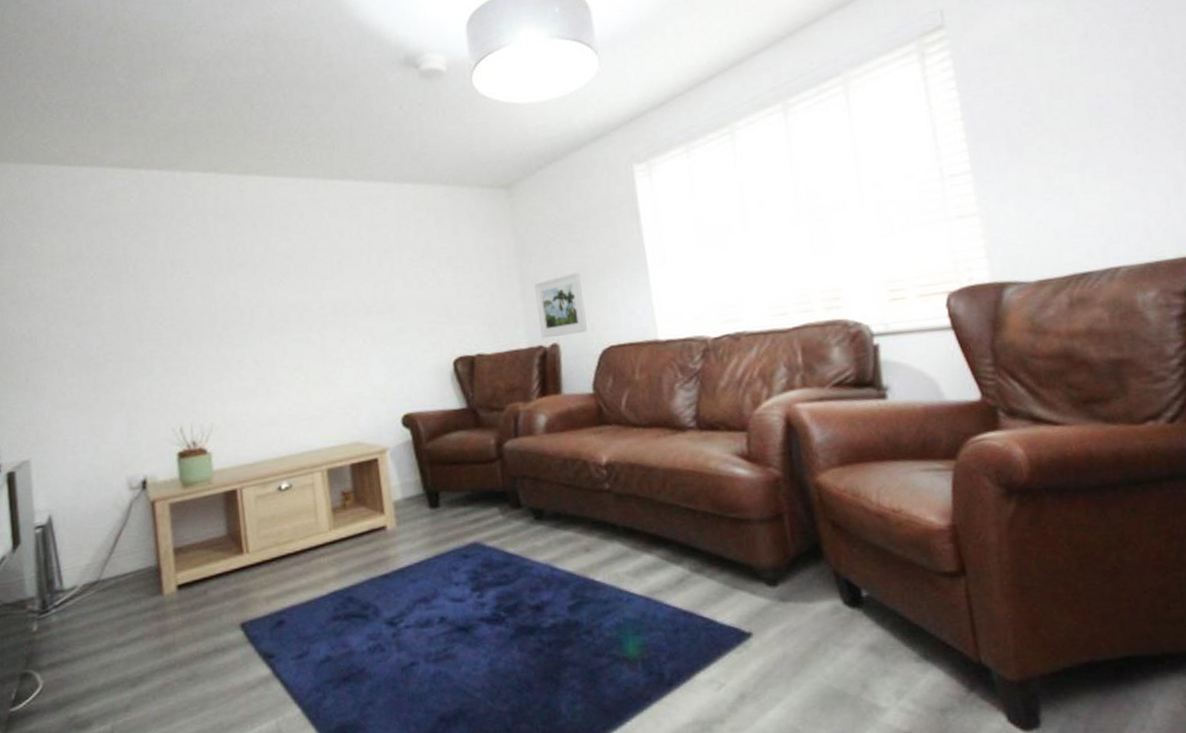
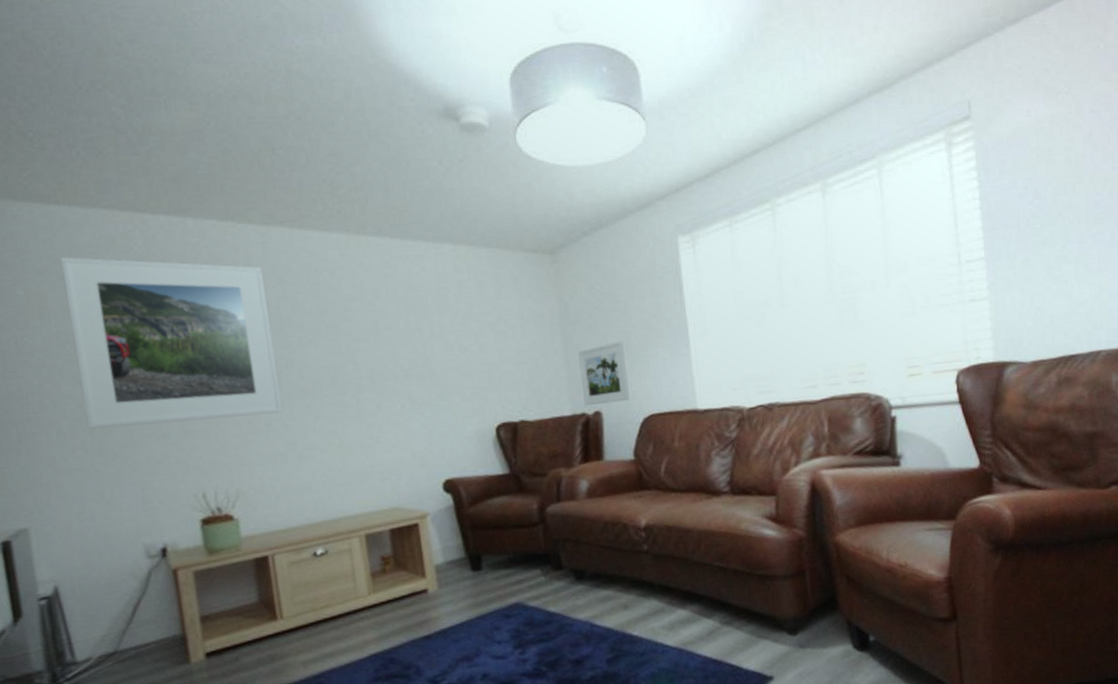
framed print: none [70,211,253,368] -> present [61,256,282,429]

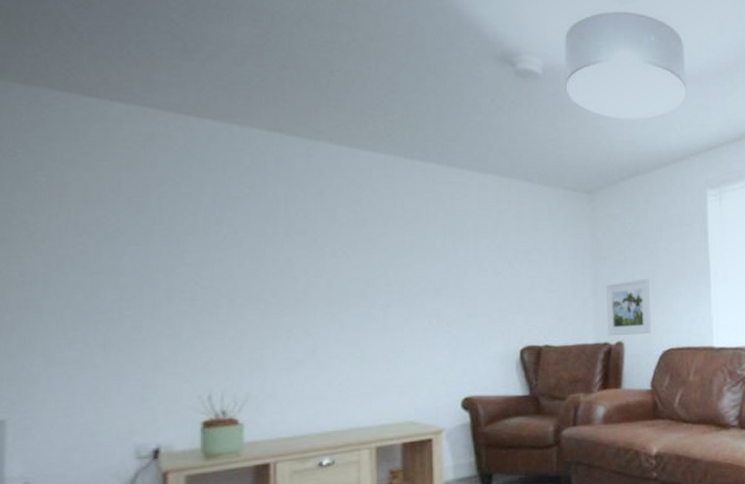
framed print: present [61,256,282,429] -> none [91,148,306,322]

